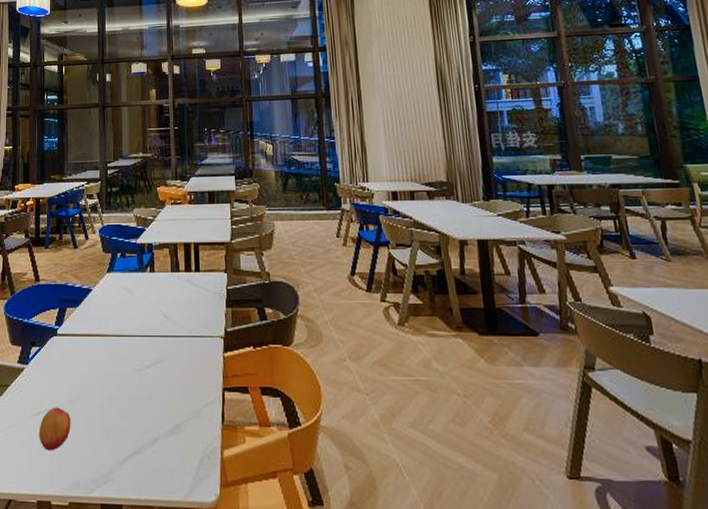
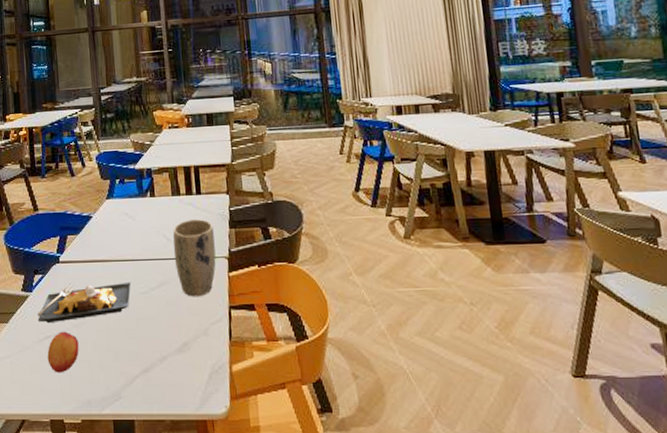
plate: none [32,357,127,398] -> present [37,281,131,324]
plant pot: none [170,297,212,377] -> present [173,219,216,297]

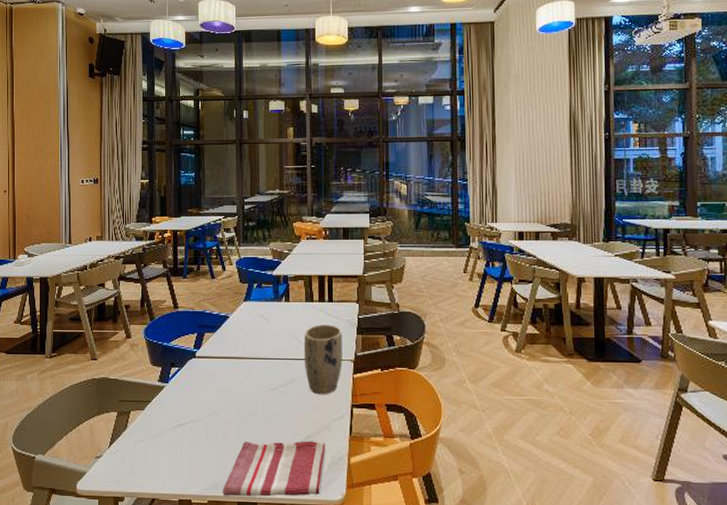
plate: present [37,281,131,324] -> none [172,377,262,413]
fruit: present [47,331,79,373] -> none [179,420,210,458]
dish towel: none [97,348,206,414] -> present [223,441,327,497]

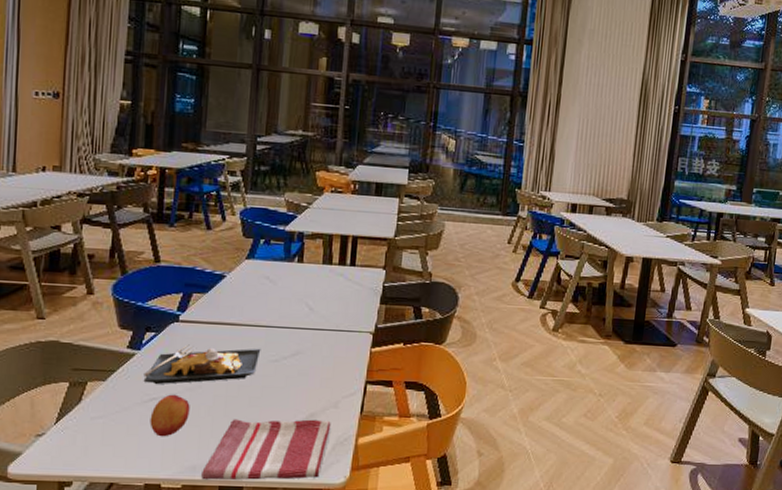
plate: none [172,377,262,413] -> present [143,344,261,385]
fruit: none [179,420,210,458] -> present [150,394,190,437]
plant pot: present [303,325,342,395] -> none [314,291,363,370]

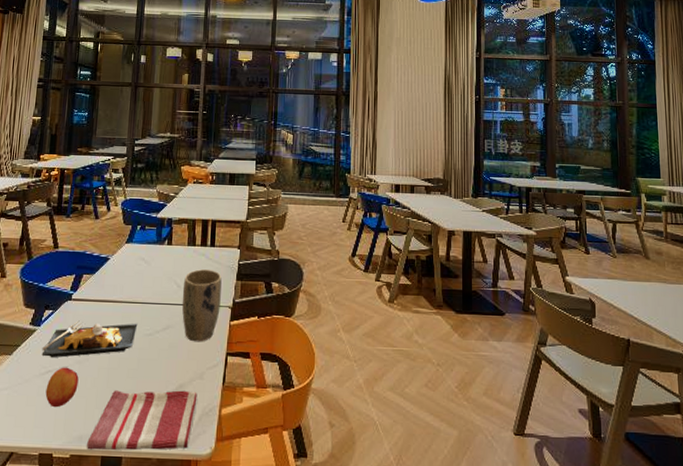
plant pot: none [314,291,363,370] -> present [182,269,222,342]

